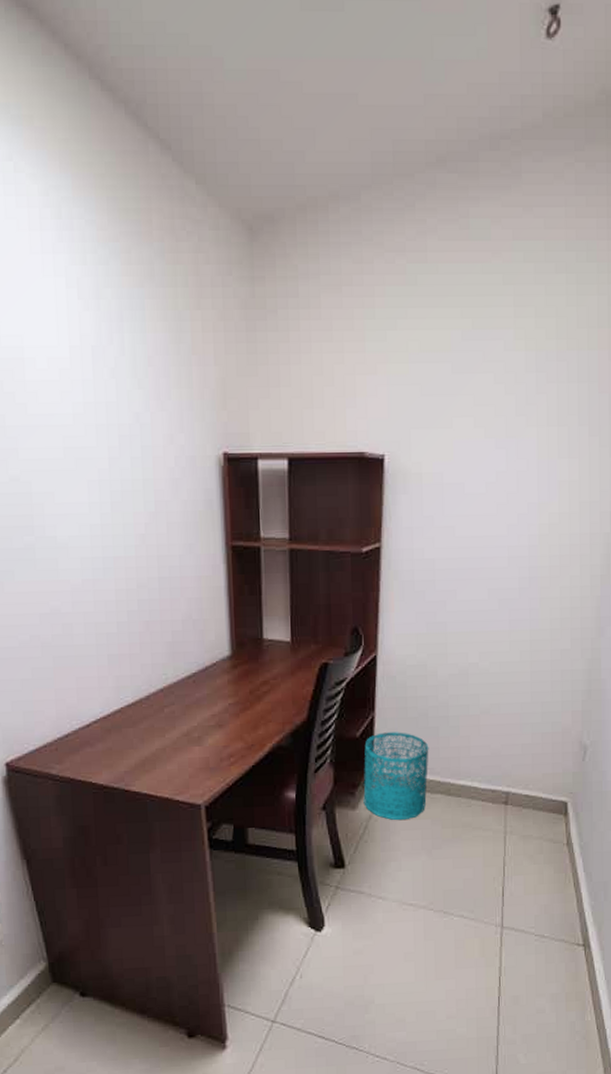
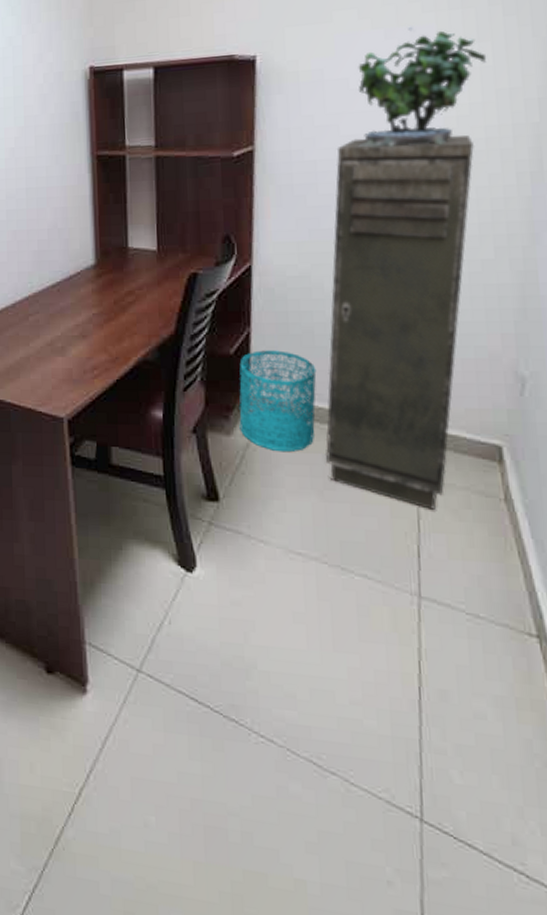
storage cabinet: none [434,540,560,857] -> present [325,134,474,510]
potted plant: none [467,438,575,549] -> present [355,26,487,148]

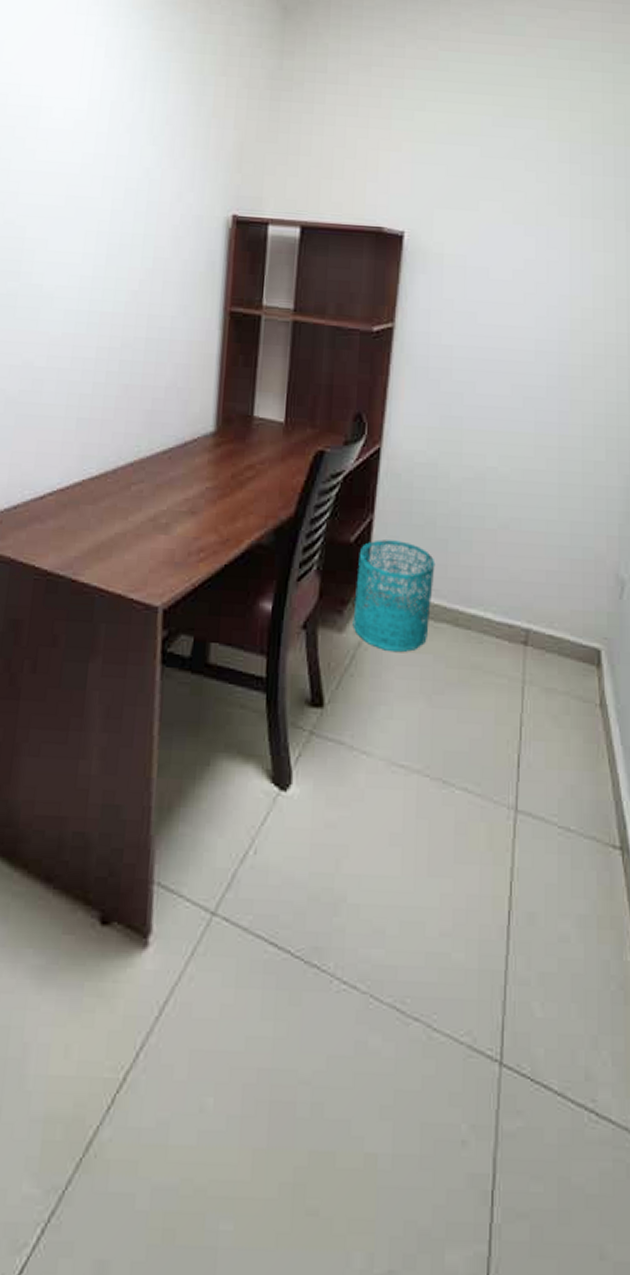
storage cabinet: present [325,134,474,510] -> none [436,328,594,716]
potted plant: present [355,26,487,148] -> none [490,227,611,345]

